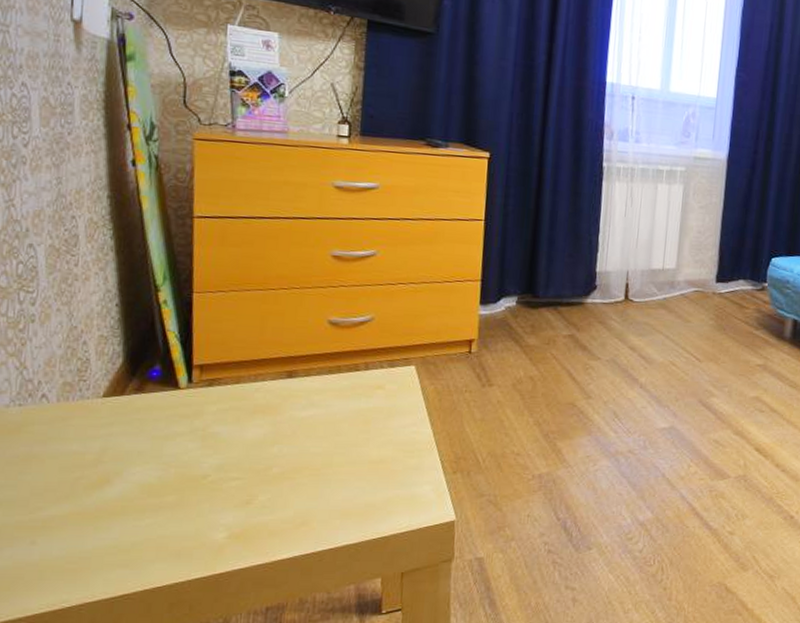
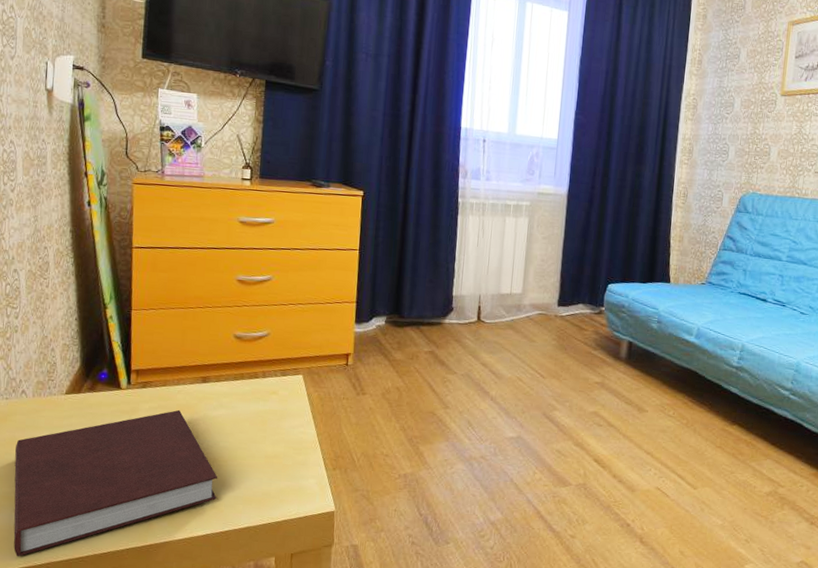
notebook: none [31,411,309,600] -> present [13,409,218,557]

